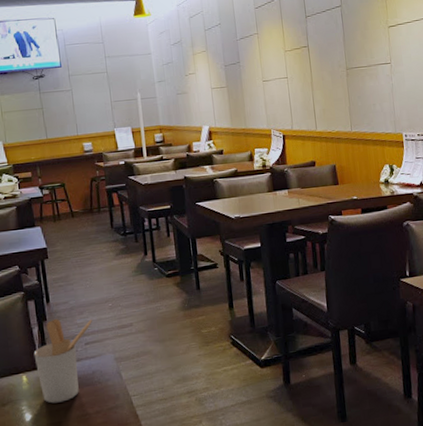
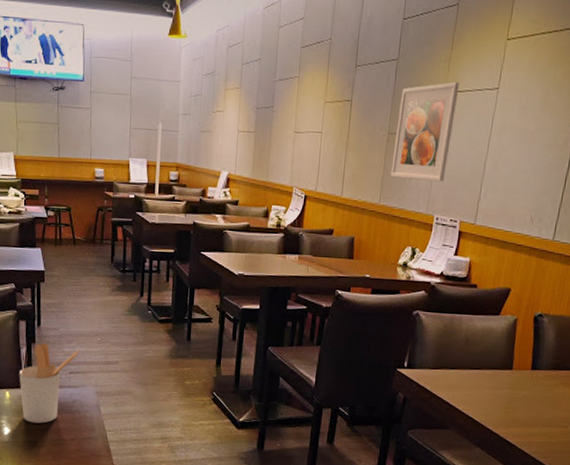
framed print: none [351,17,404,107] -> present [390,82,460,182]

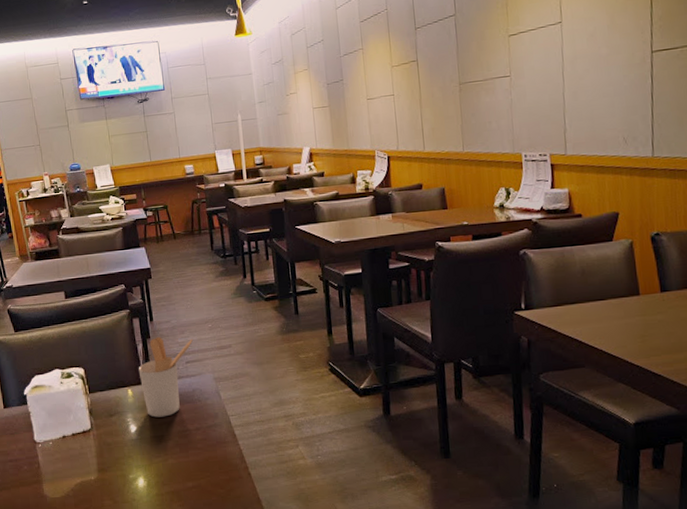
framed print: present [390,82,460,182] -> none [465,24,525,125]

